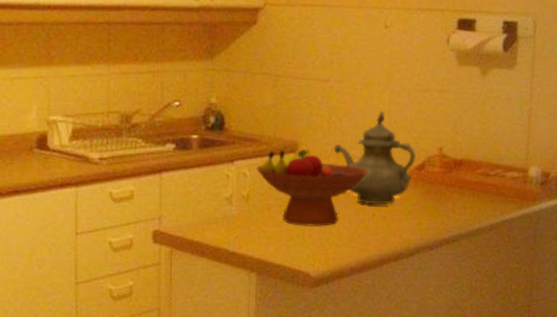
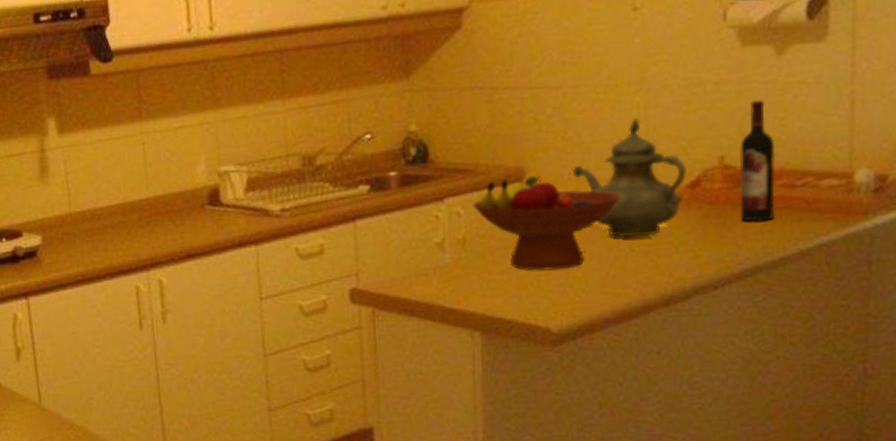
wine bottle: none [451,107,478,200] -> present [739,99,776,222]

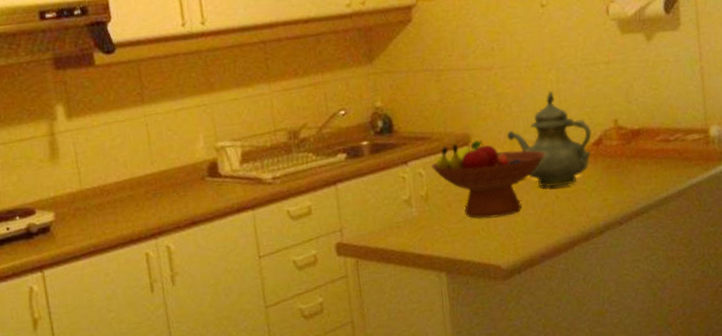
wine bottle: present [739,99,776,222] -> none [628,75,658,171]

